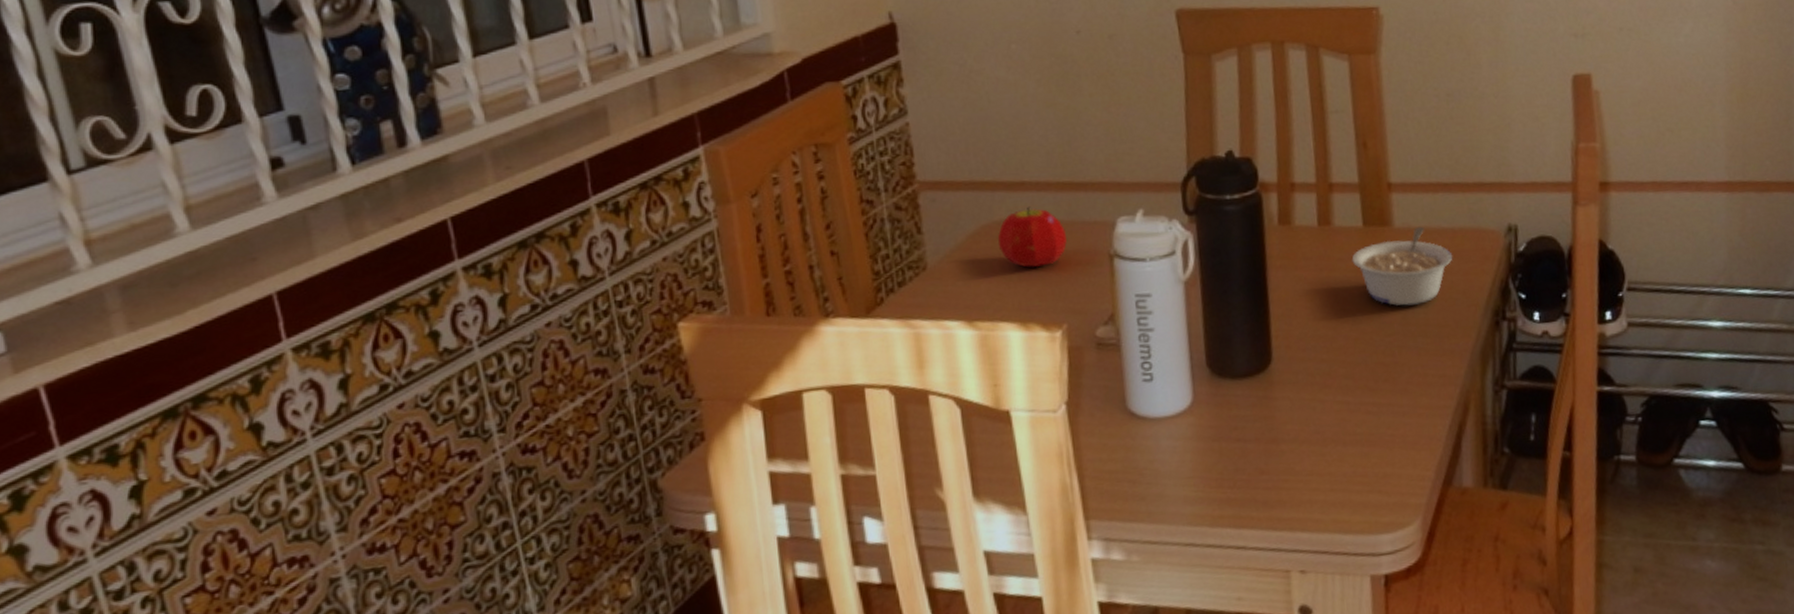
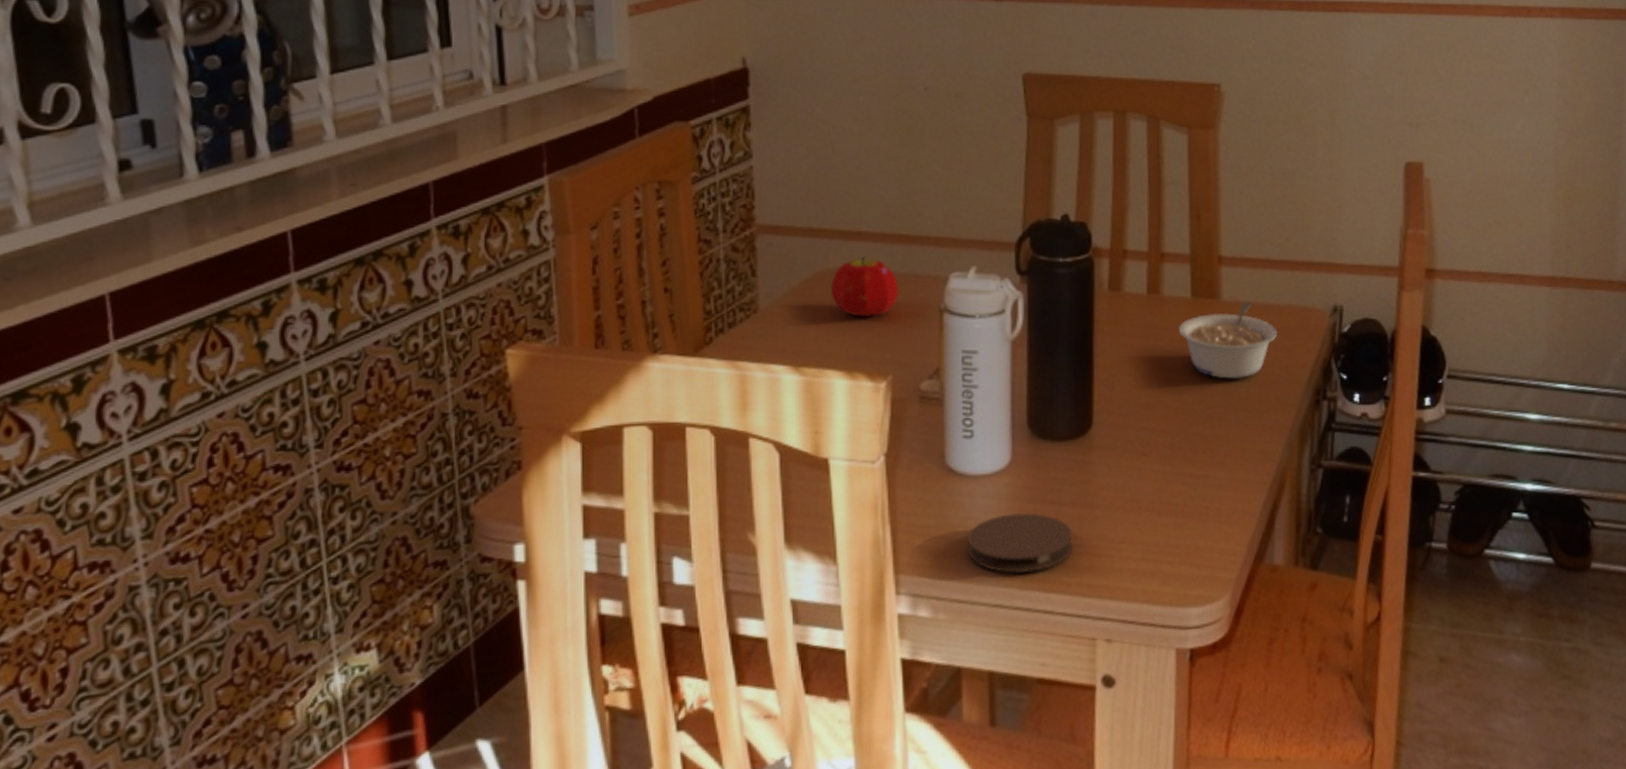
coaster: none [1155,451,1261,512] -> present [968,513,1073,573]

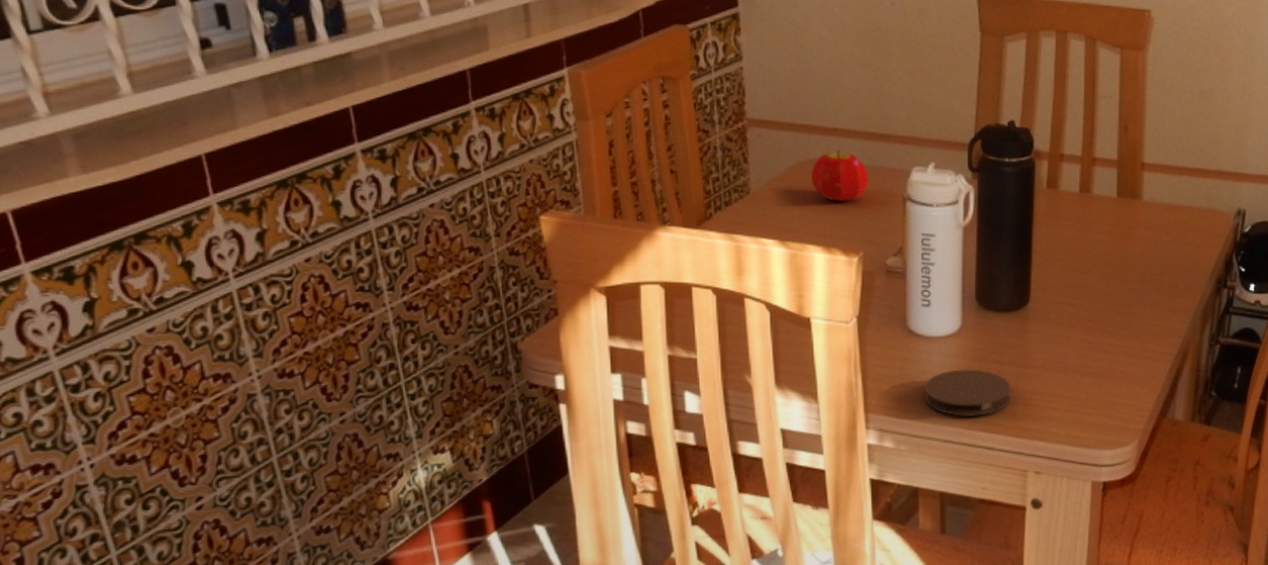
legume: present [1178,301,1278,379] -> none [1104,202,1189,267]

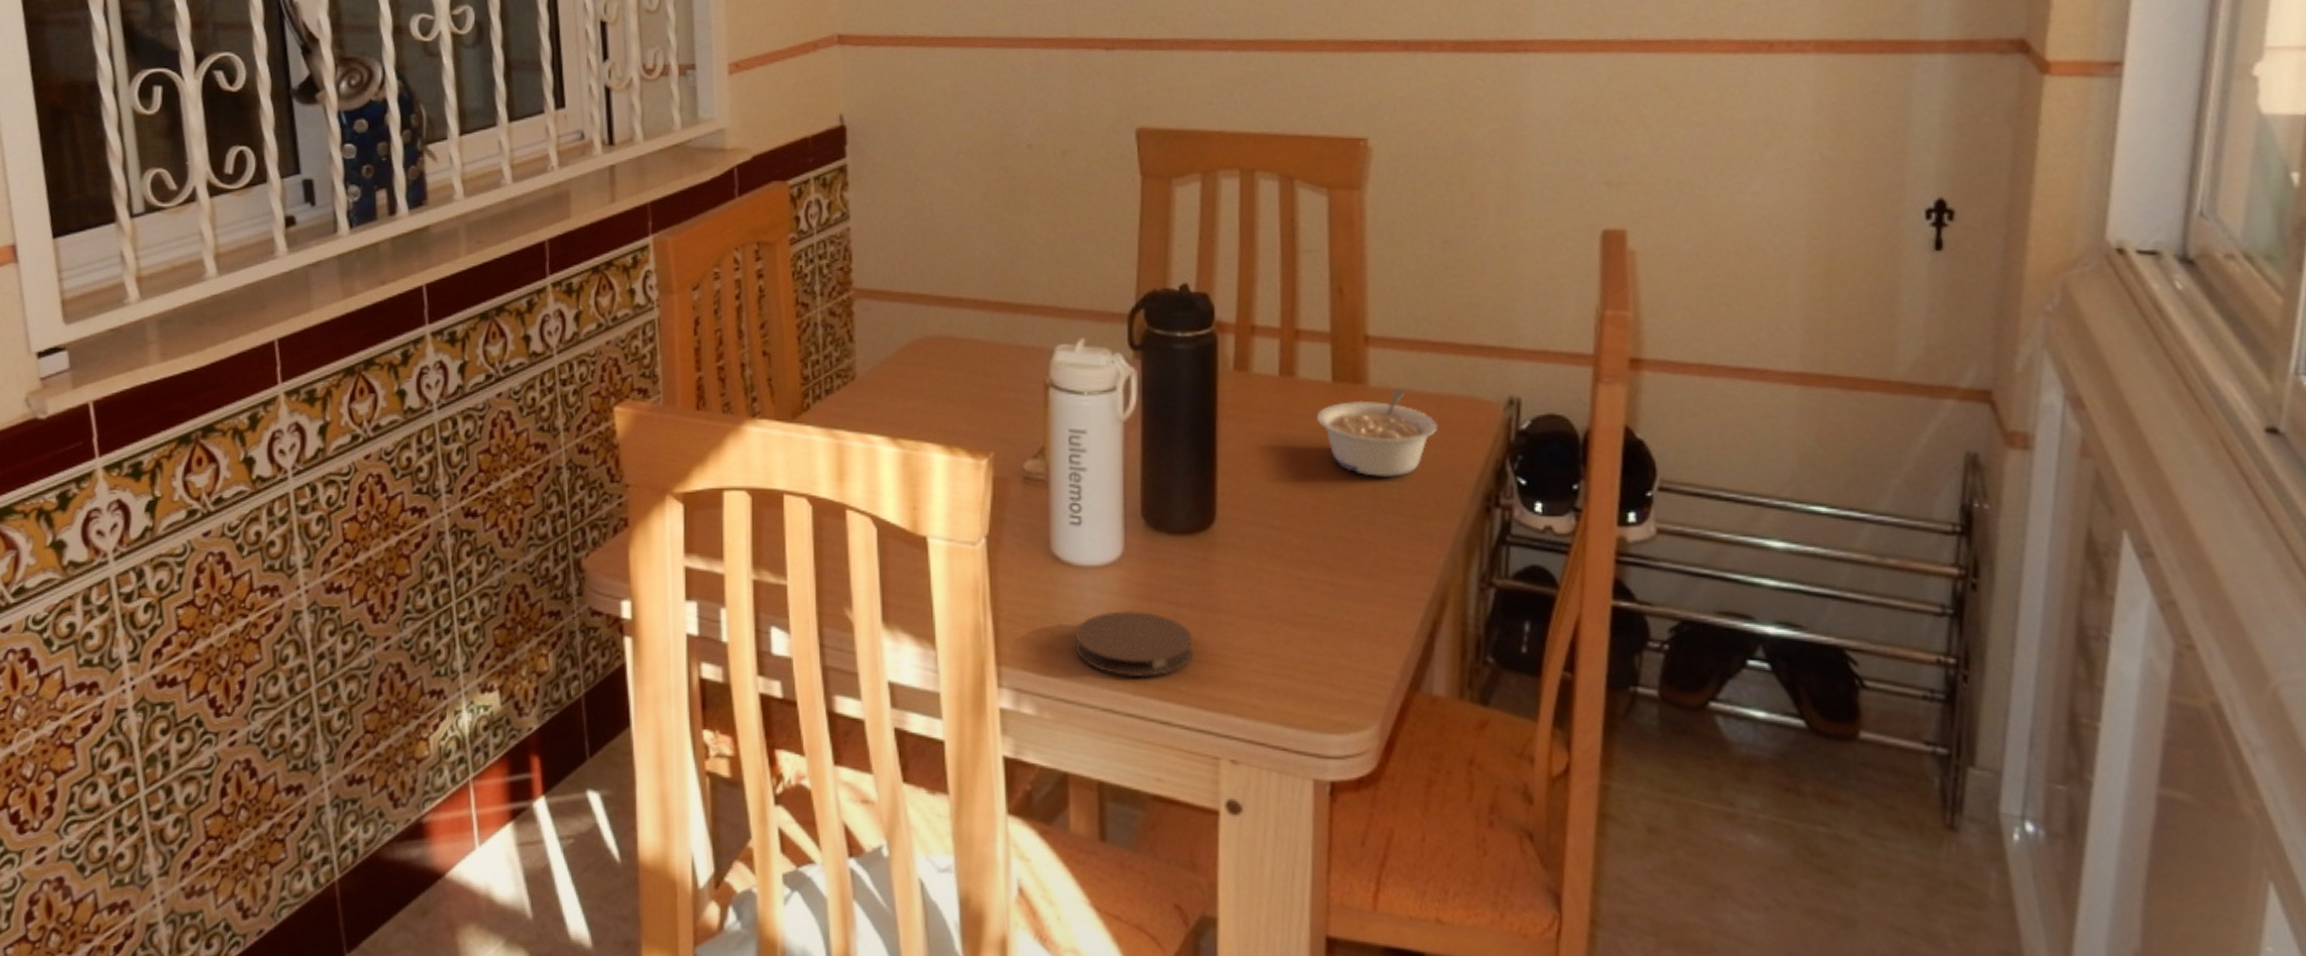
fruit: present [810,150,868,201] -> none [929,324,1000,388]
legume: none [1104,202,1189,267] -> present [1316,388,1438,477]

